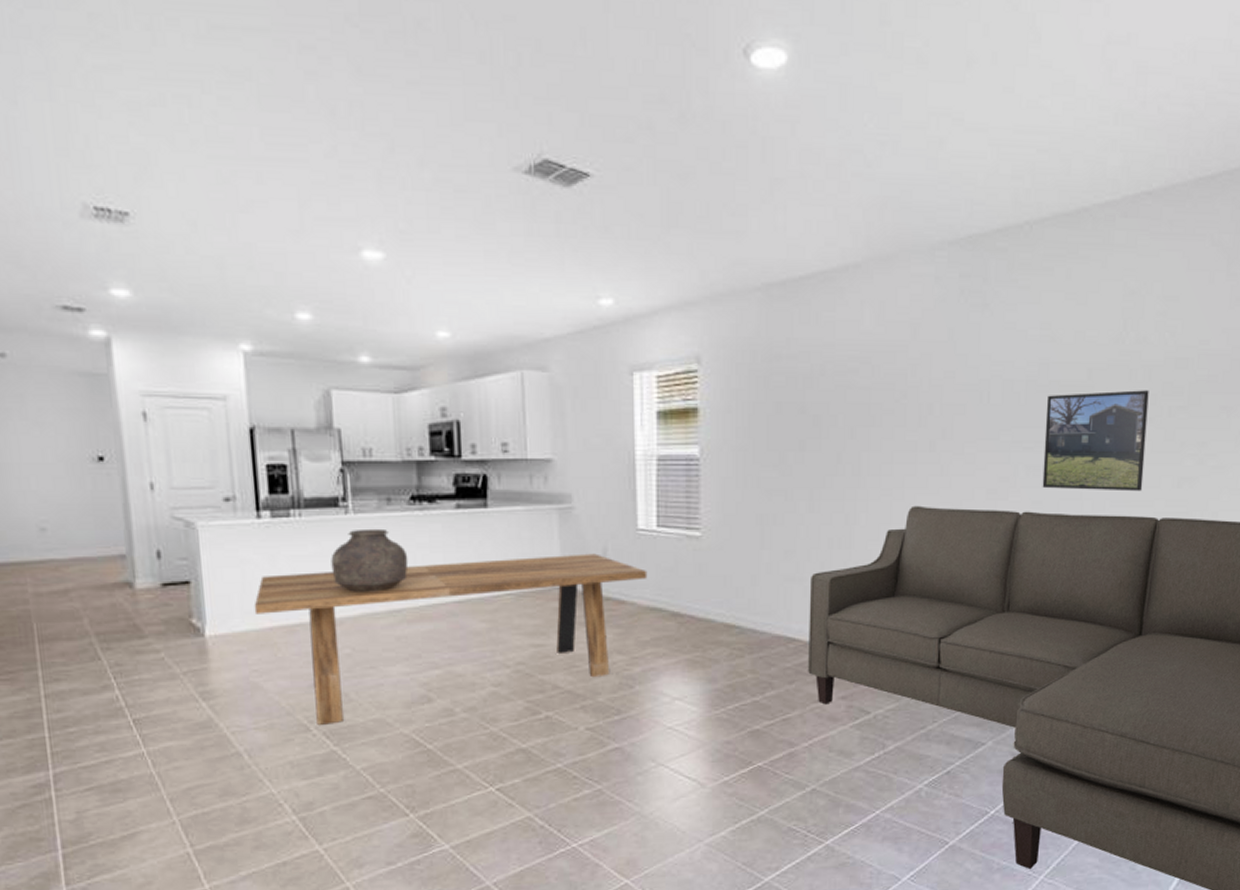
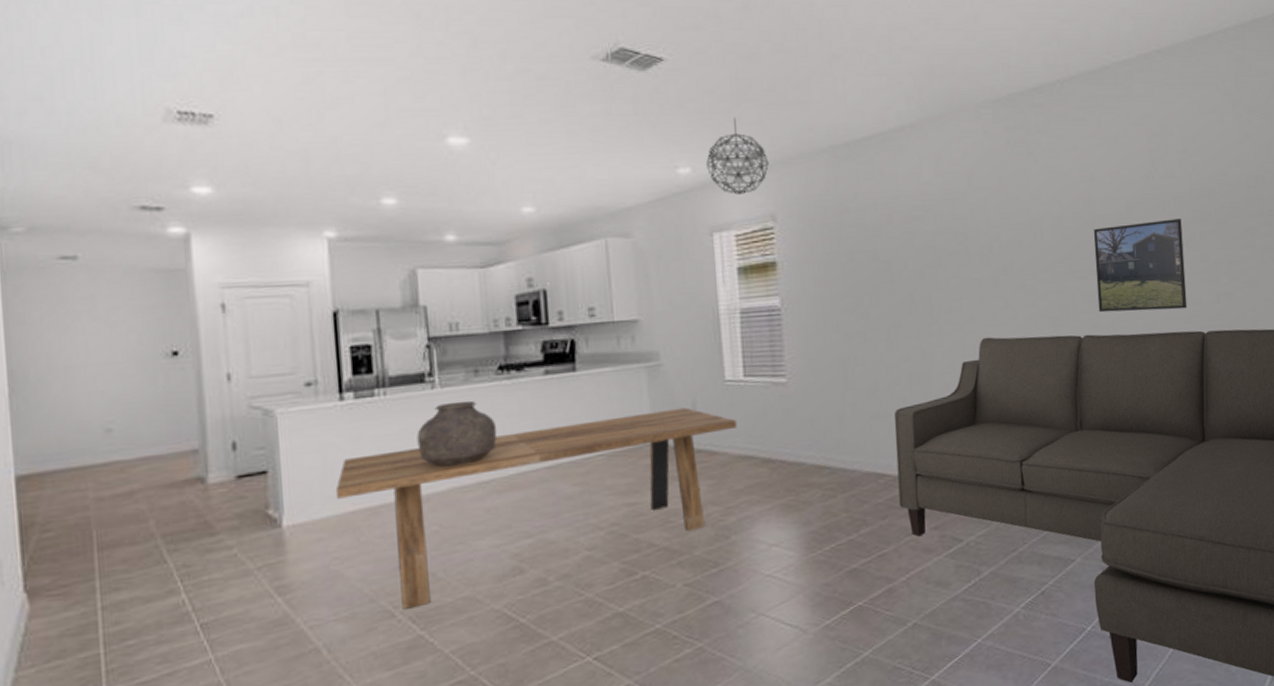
pendant light: none [630,245,697,332] -> present [706,117,769,195]

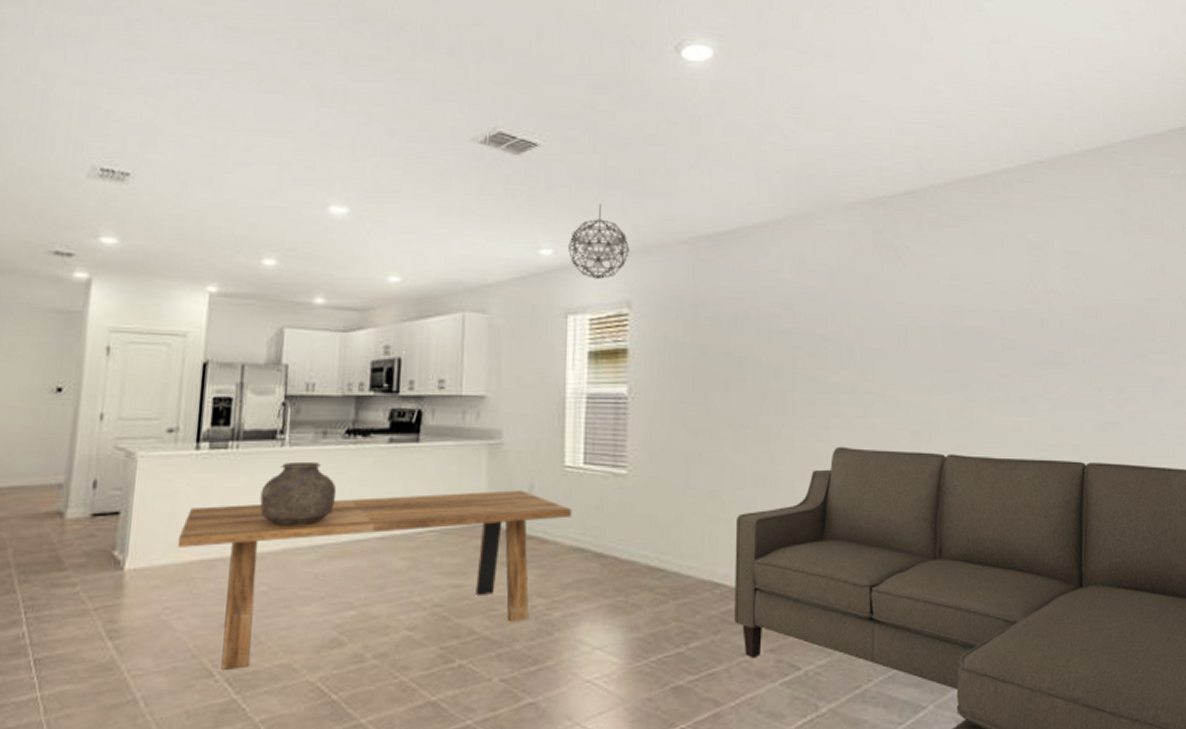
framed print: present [1093,218,1188,313] -> none [962,337,1066,436]

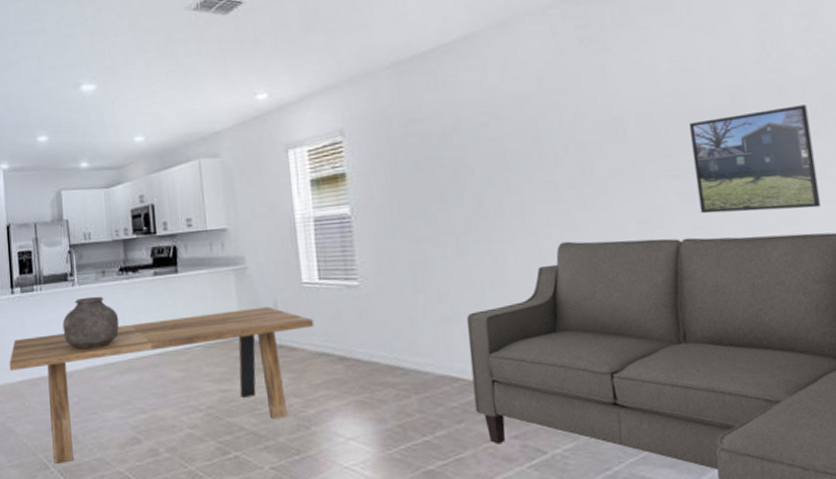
pendant light: present [568,203,630,279] -> none [280,45,336,114]
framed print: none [962,337,1066,436] -> present [689,104,822,214]

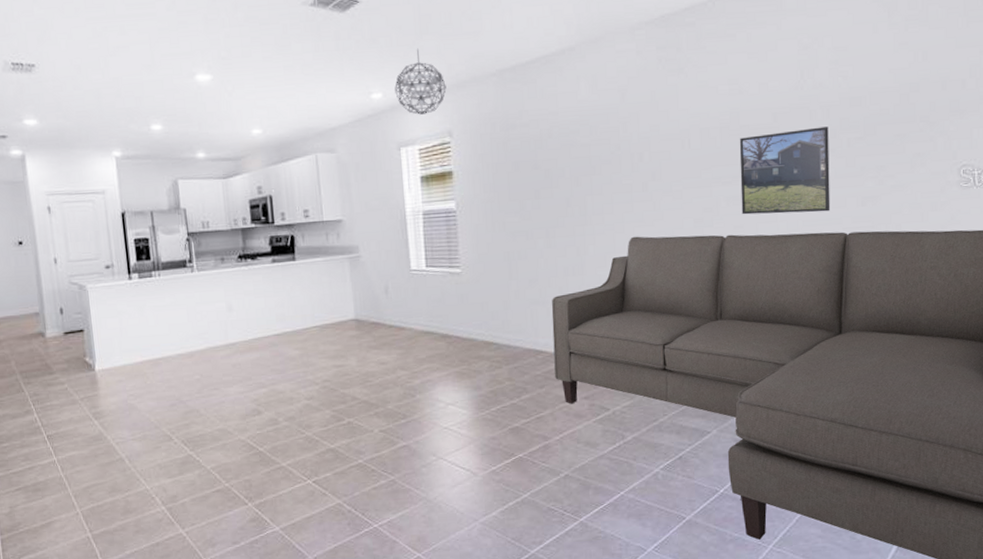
dining table: present [9,306,314,463] -> none [129,291,421,435]
ceramic pot: present [62,296,119,350] -> none [182,281,239,332]
pendant light: none [280,45,336,114] -> present [395,48,446,115]

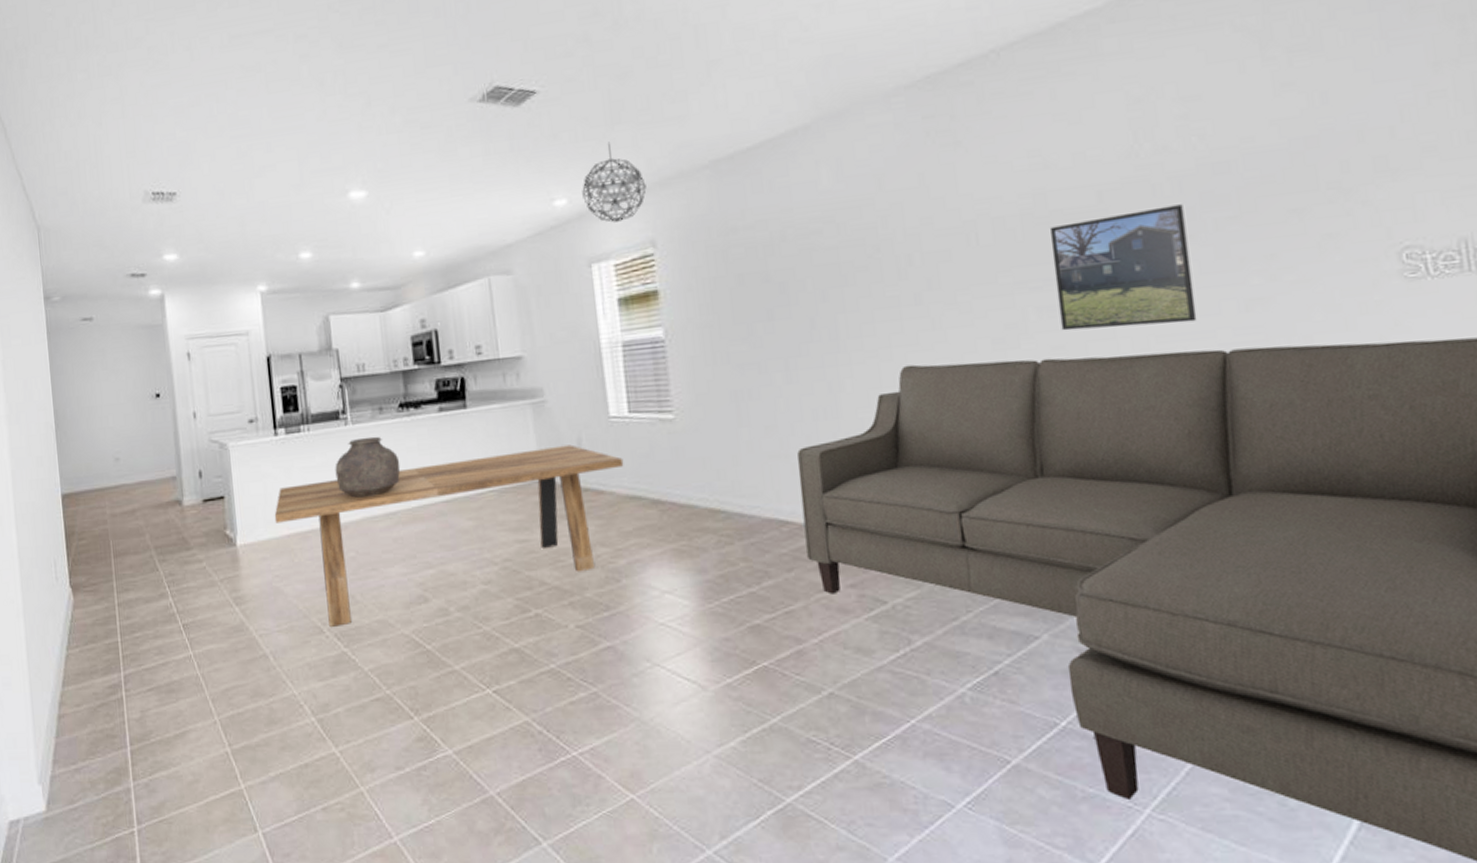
dining table: none [129,291,421,435] -> present [274,444,624,627]
ceramic pot: none [182,281,239,332] -> present [335,436,401,498]

